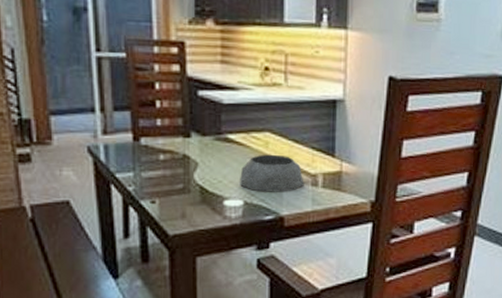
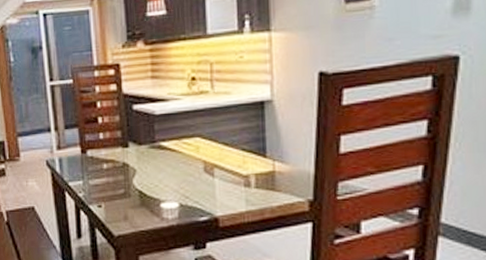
plant pot: present [240,154,304,192] -> none [174,158,237,194]

